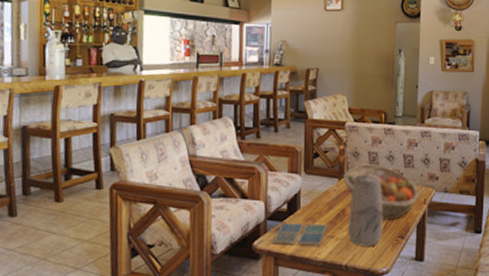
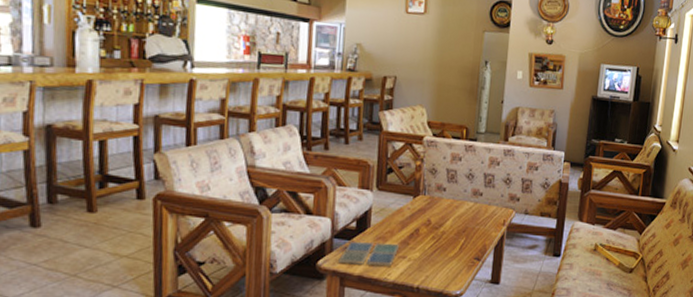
fruit basket: present [343,164,420,221] -> none [418,181,499,242]
vase: present [348,174,383,246] -> none [421,192,460,268]

